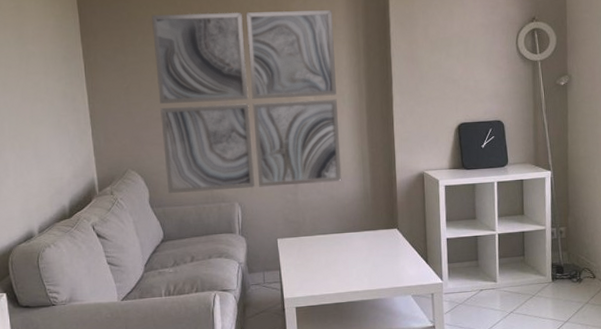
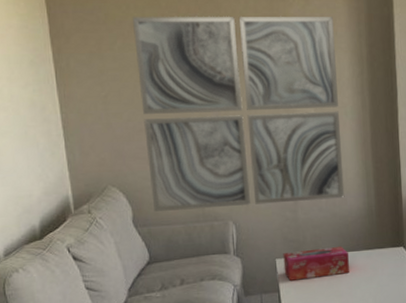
tissue box: none [284,227,346,260] -> present [283,246,349,281]

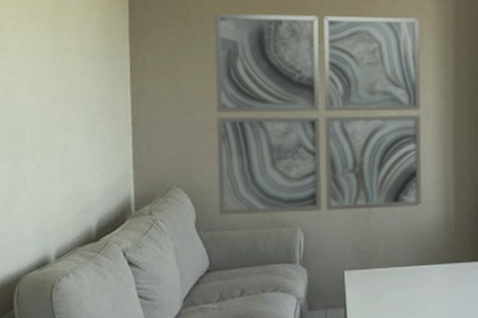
tissue box: present [283,246,349,281] -> none [352,258,423,295]

